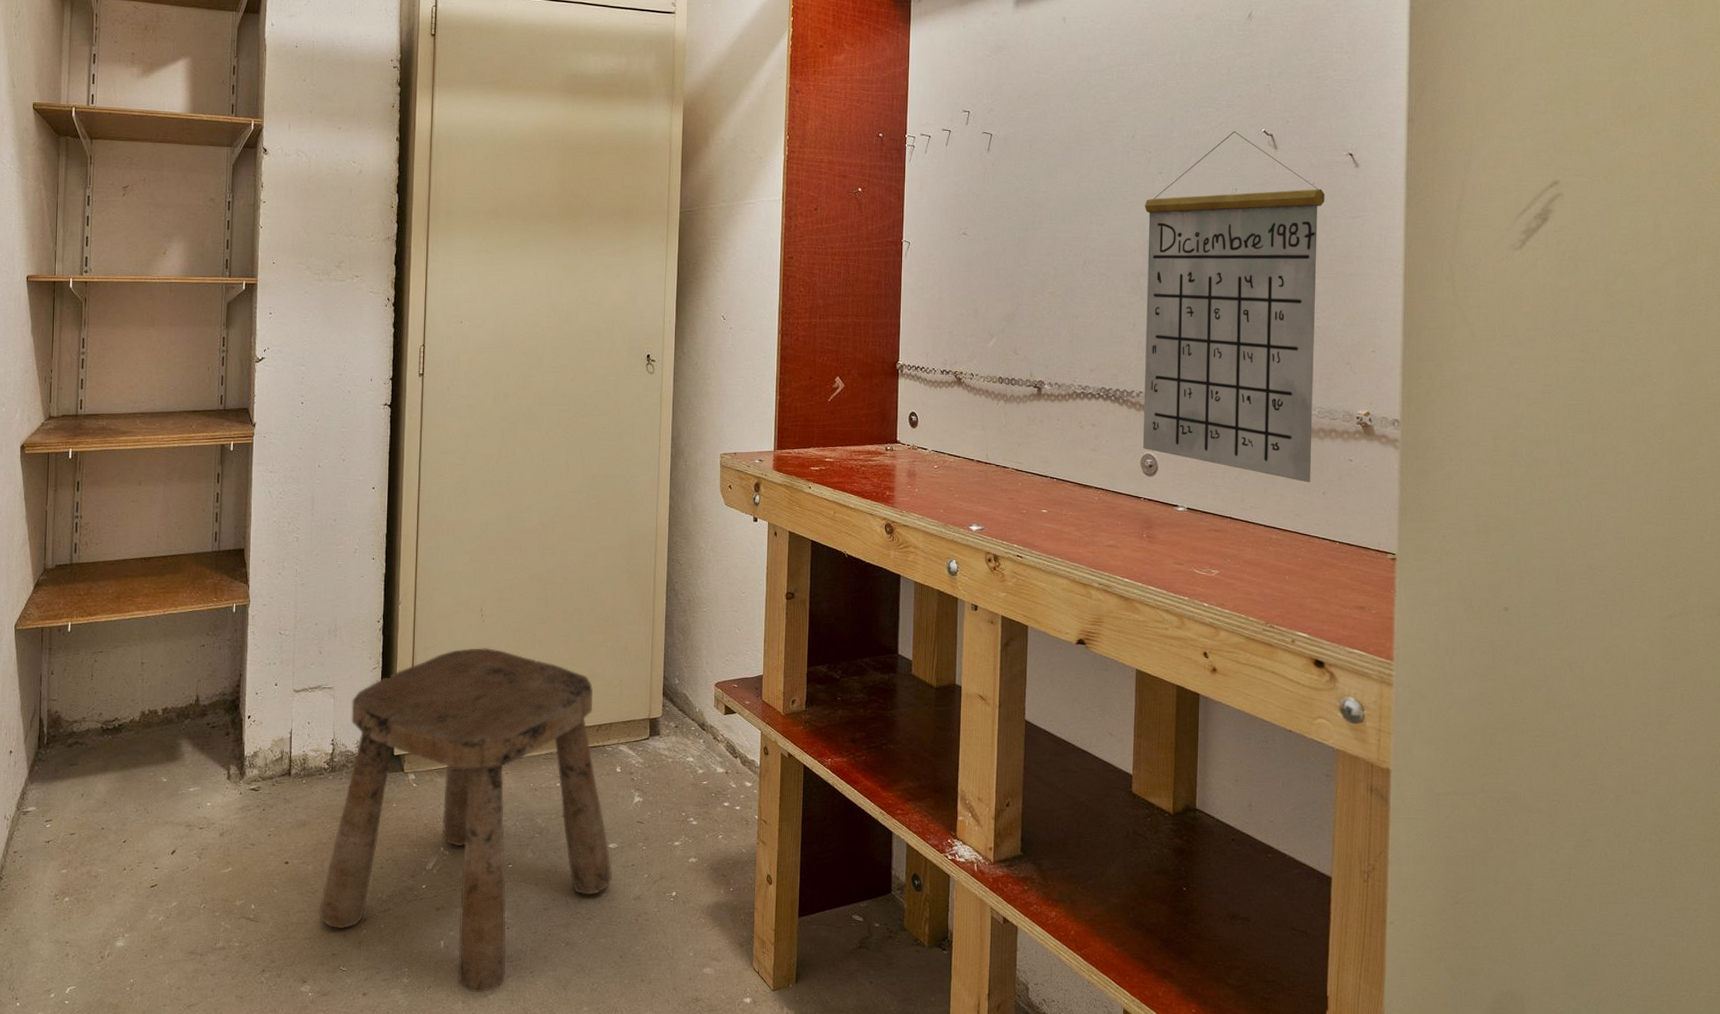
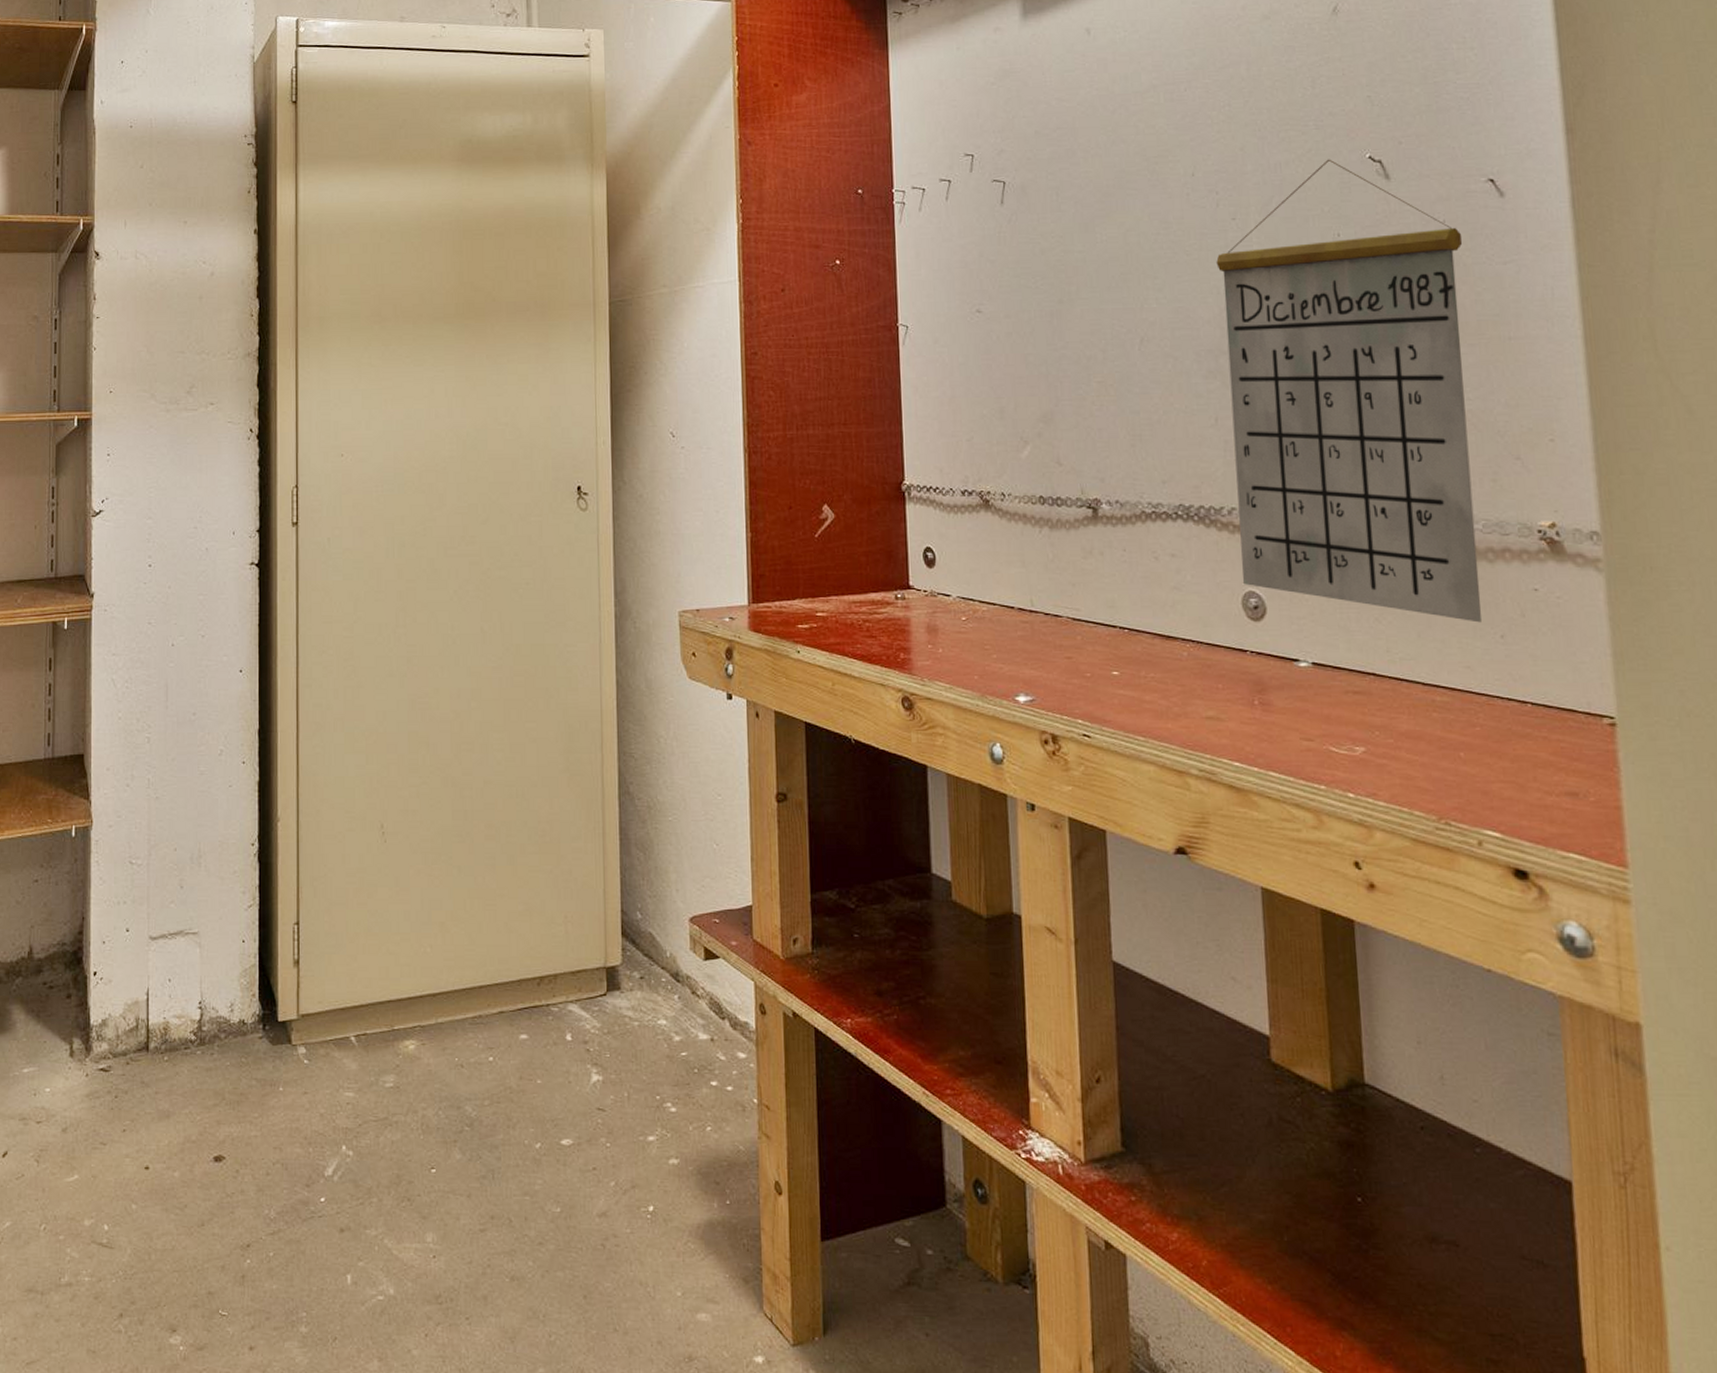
stool: present [319,648,613,993] -> none [190,876,569,1347]

